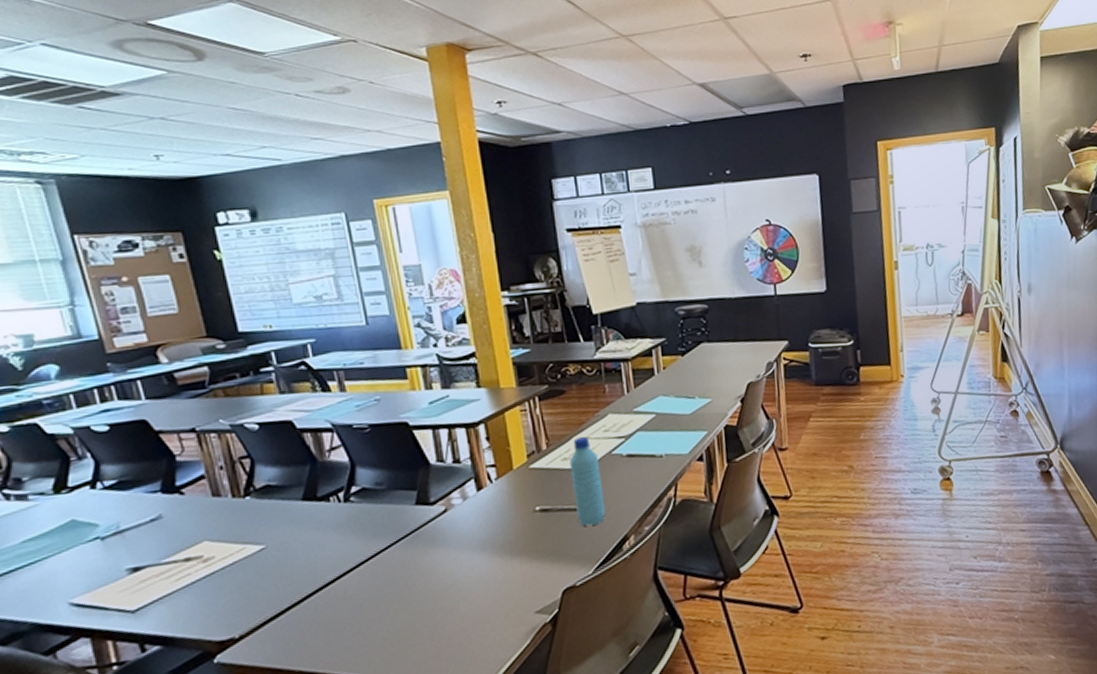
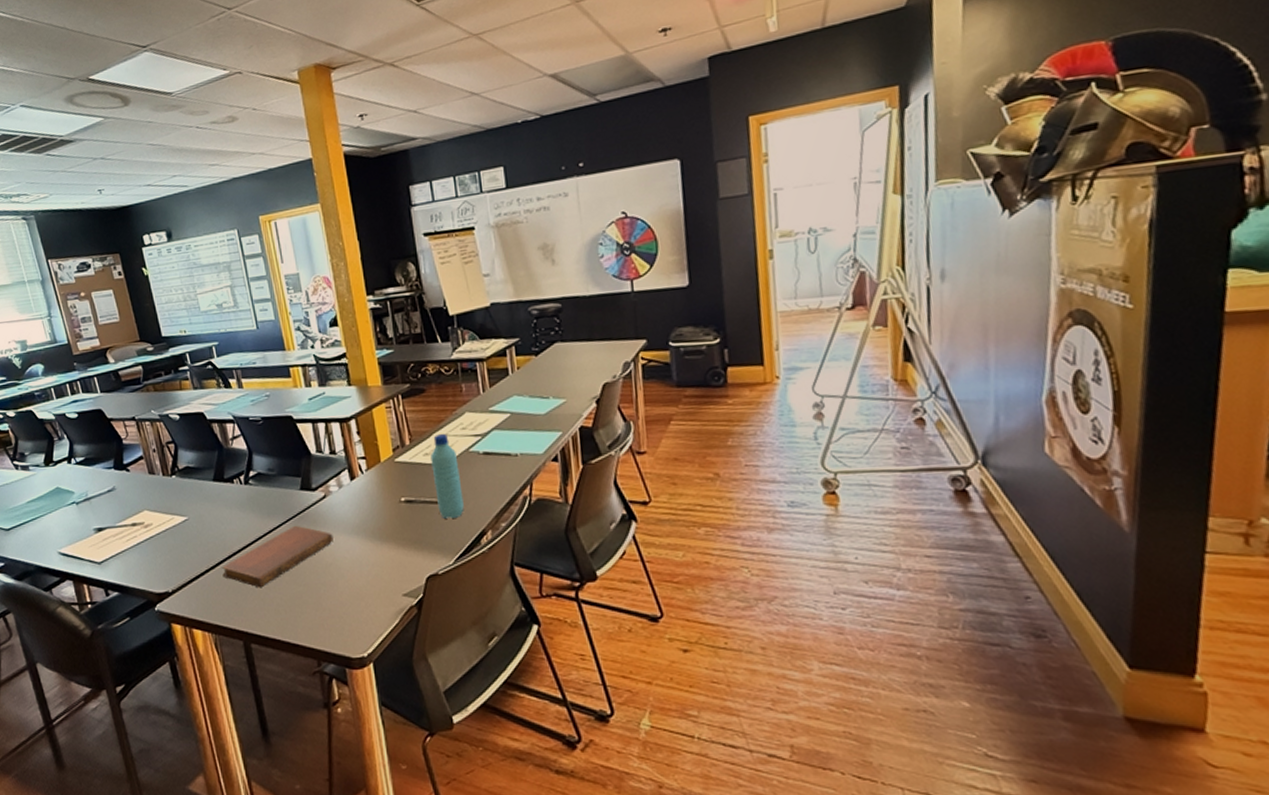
notebook: none [310,545,455,622] -> present [222,525,334,588]

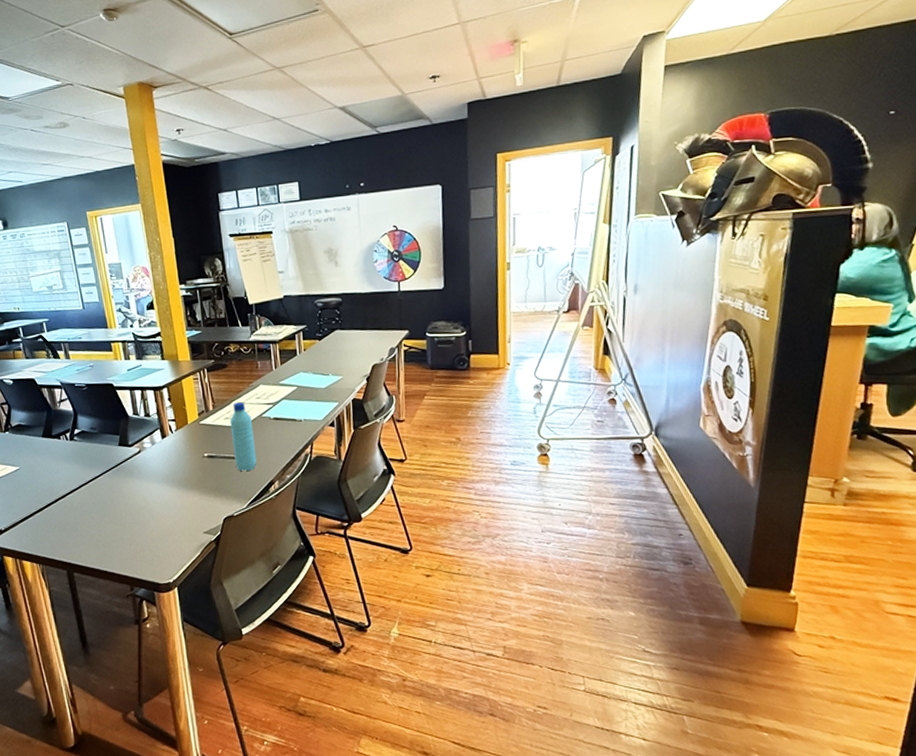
notebook: present [222,525,334,588] -> none [49,475,146,527]

